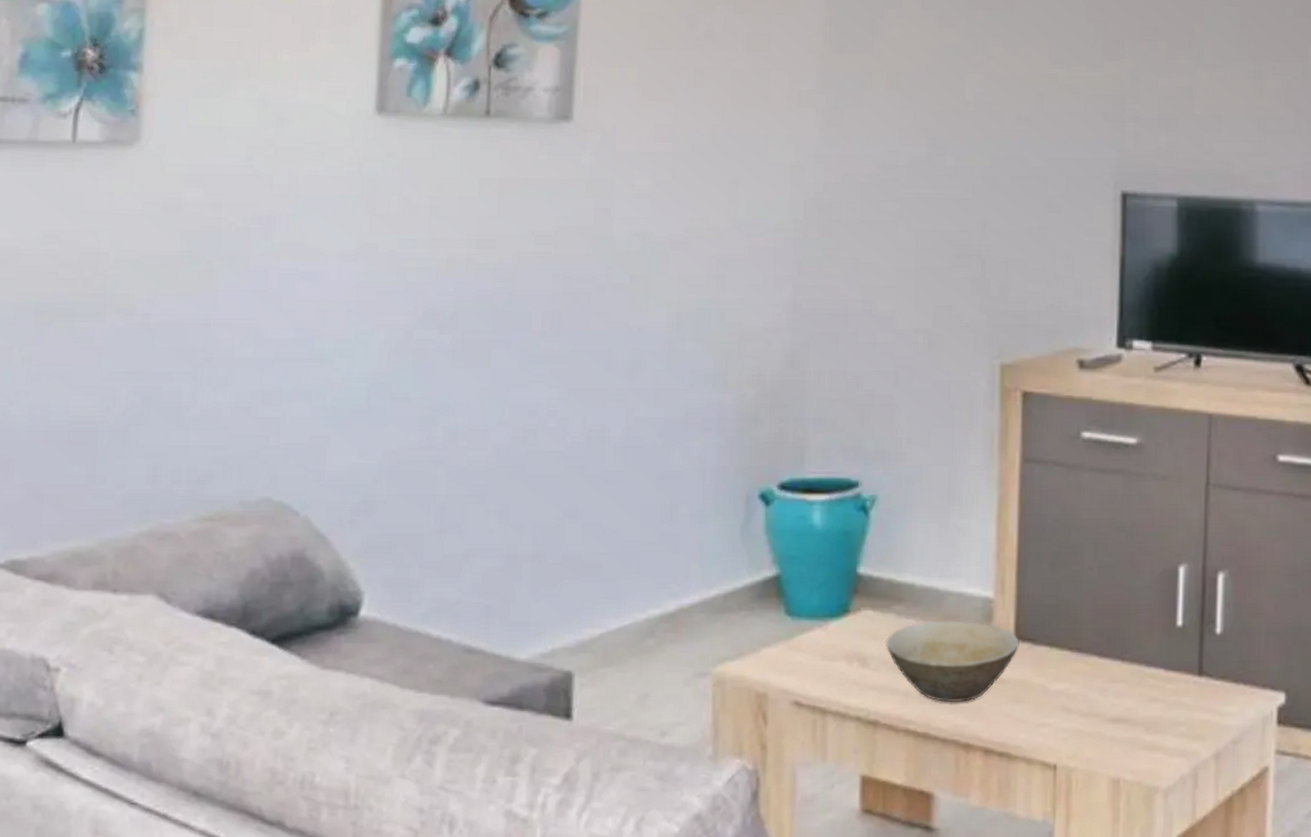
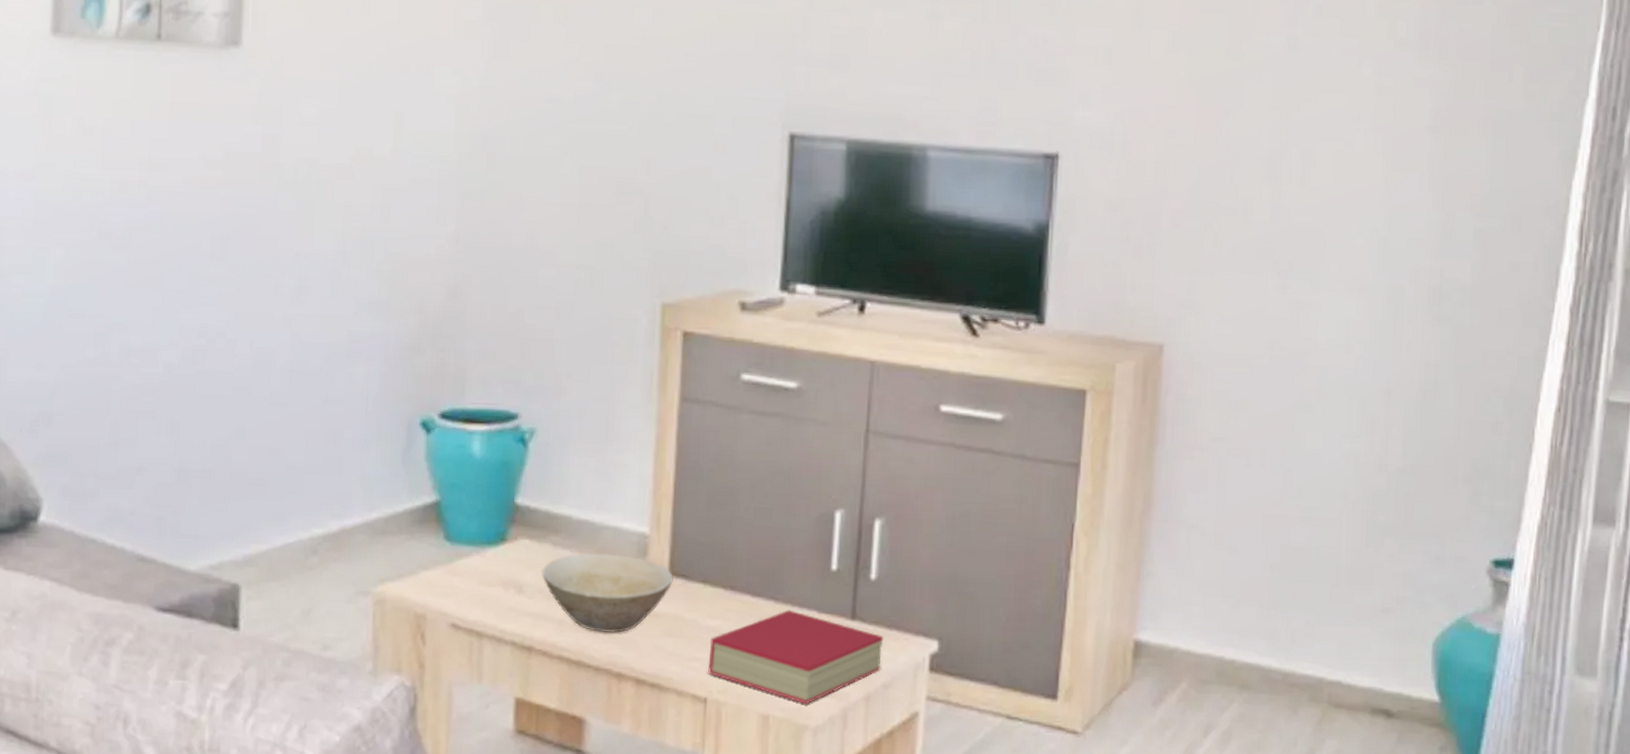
book: none [1057,669,1231,765] -> present [708,610,884,704]

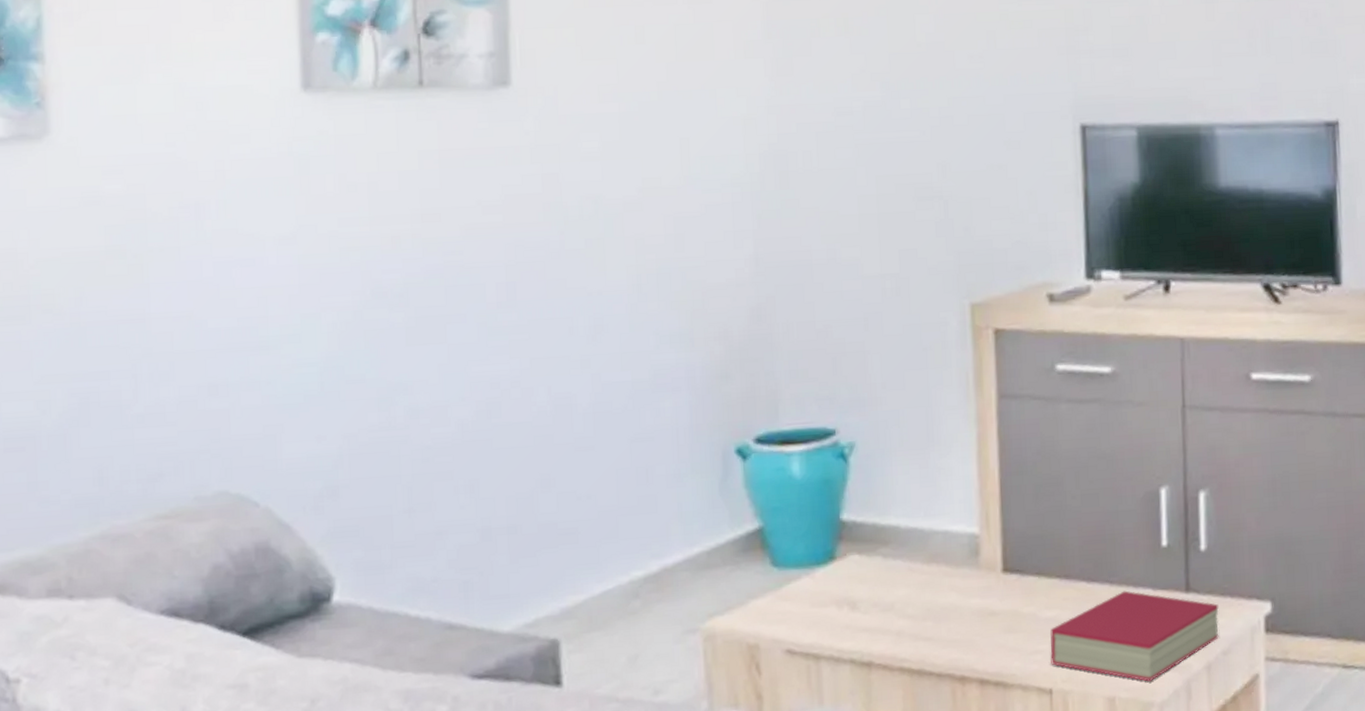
bowl: present [542,553,673,634] -> none [874,558,1008,638]

